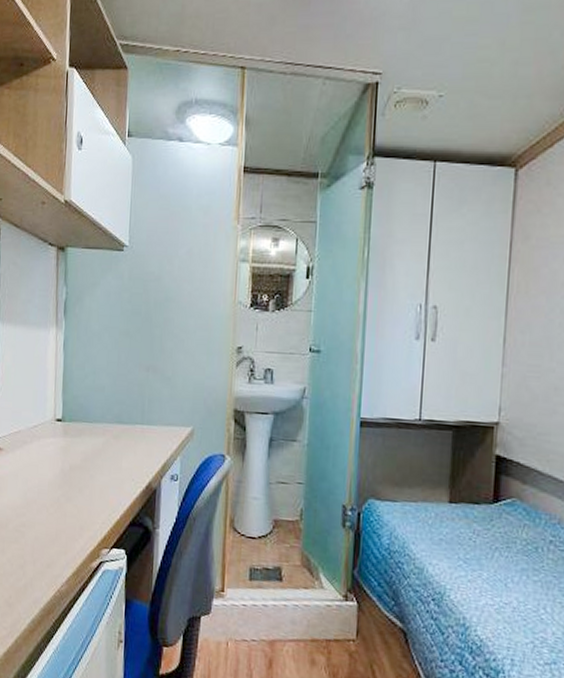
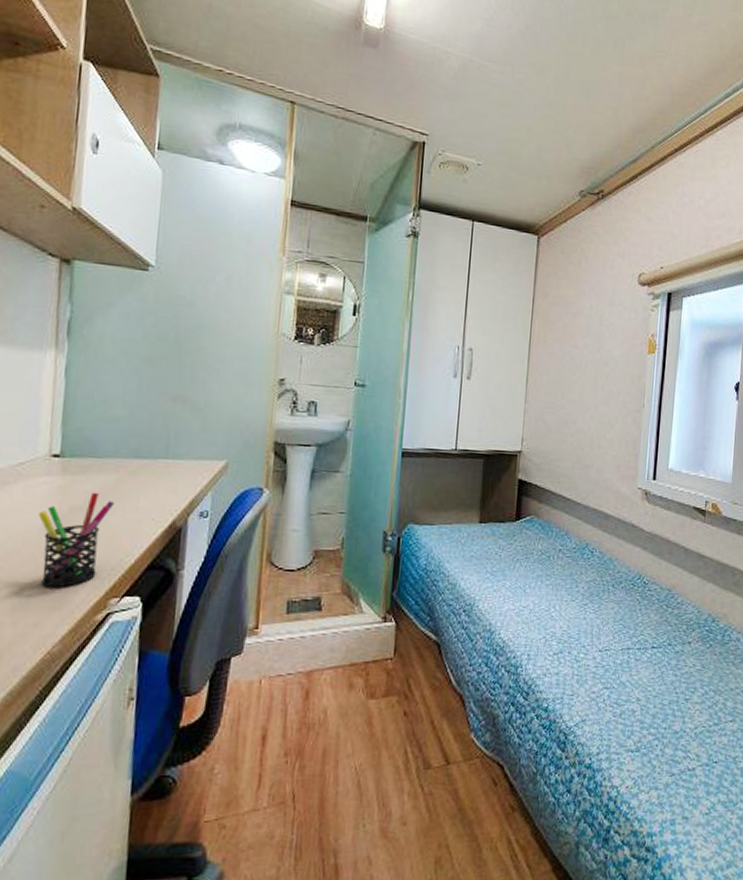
pen holder: none [47,453,104,535] -> present [37,492,115,587]

